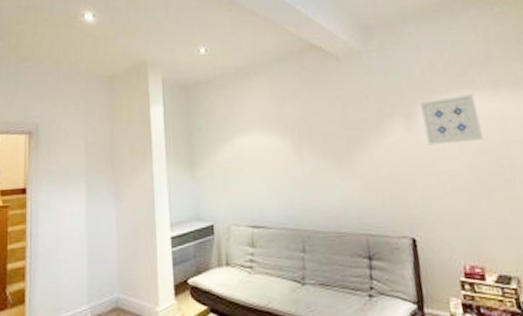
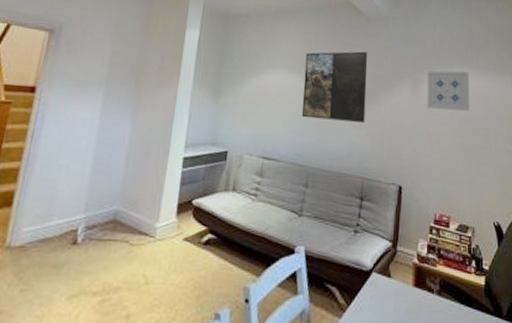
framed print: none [276,95,357,178] -> present [301,51,368,124]

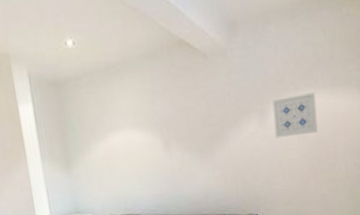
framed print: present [301,51,368,124] -> none [147,92,216,171]

